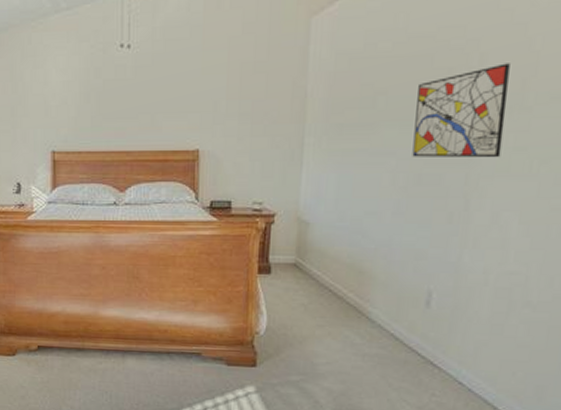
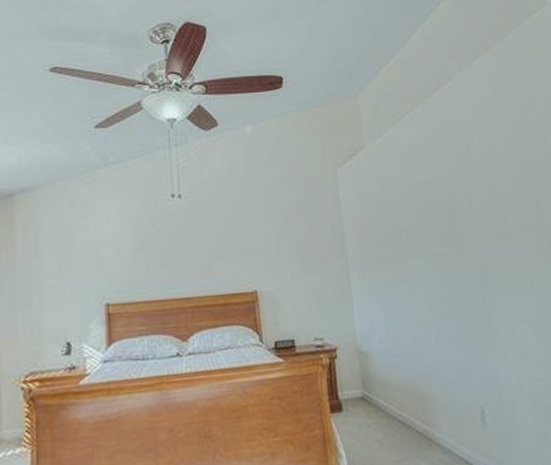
wall art: present [412,63,510,158] -> none [430,203,503,284]

